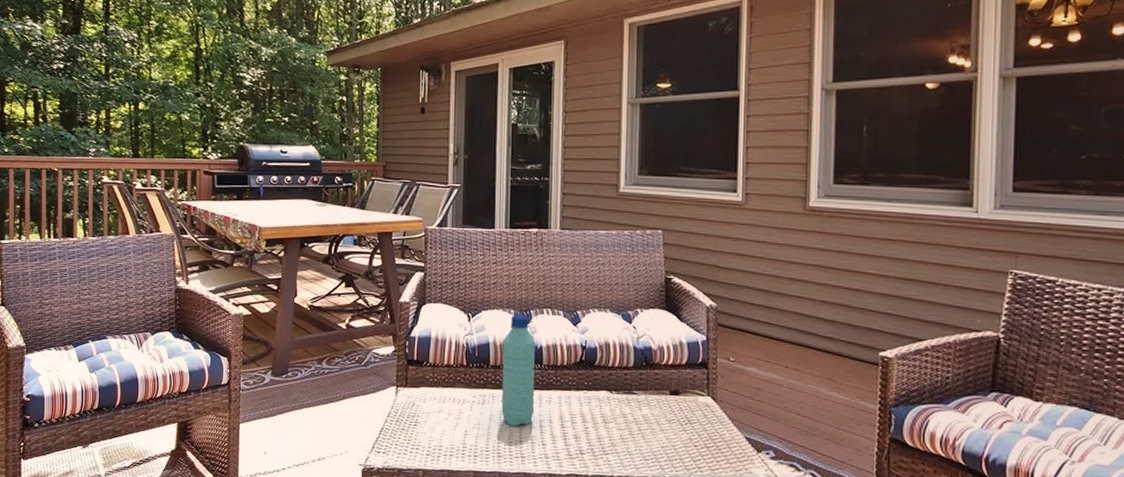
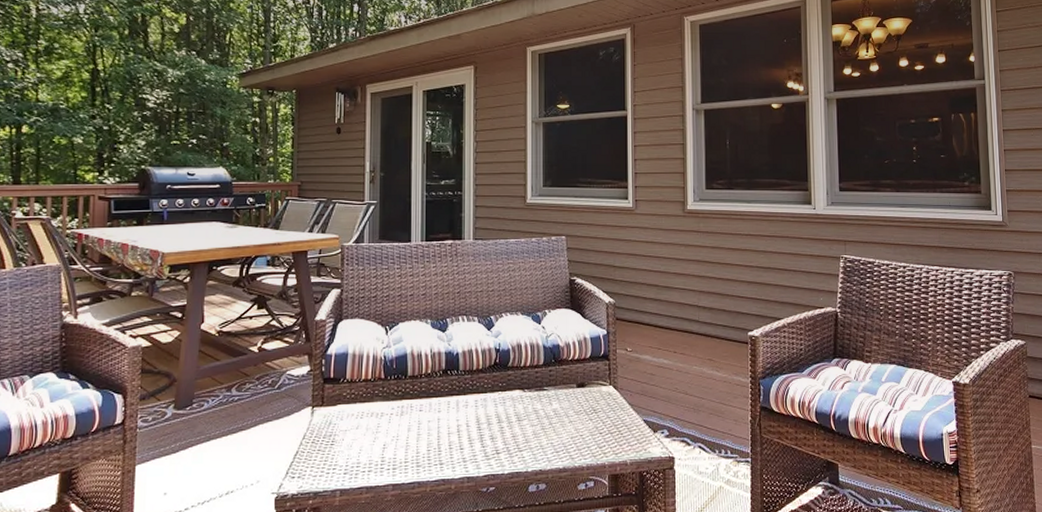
water bottle: present [501,315,536,426] -> none [419,324,452,434]

